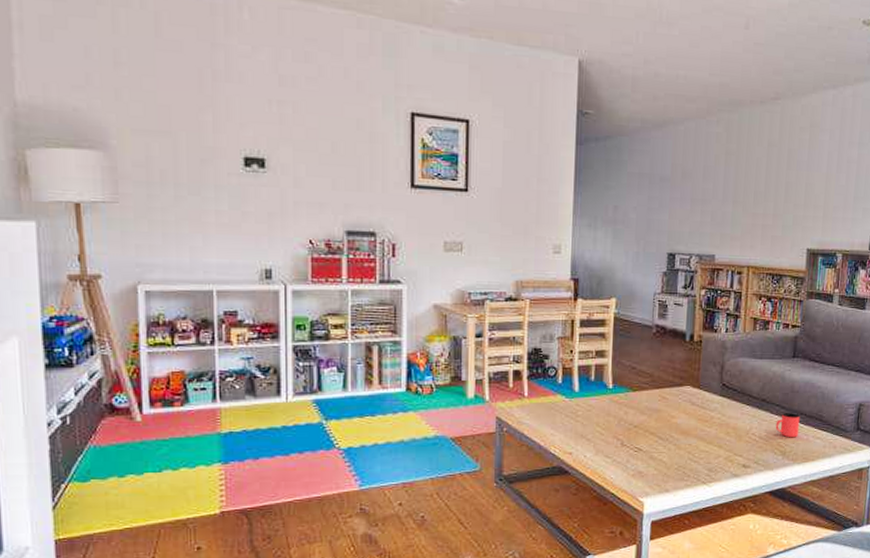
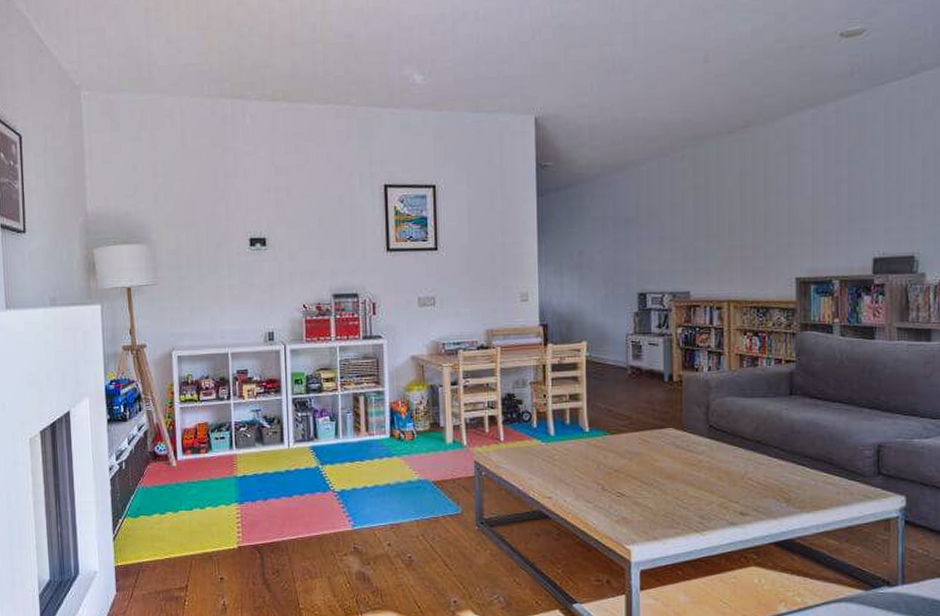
cup: present [775,413,800,438] -> none [775,456,805,483]

